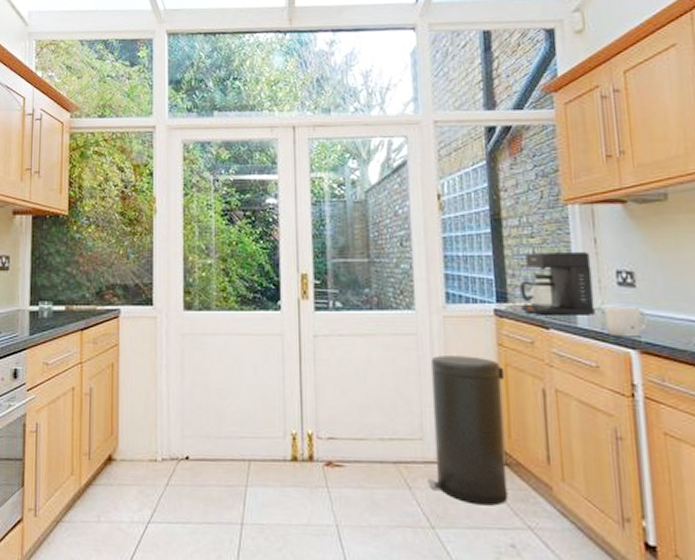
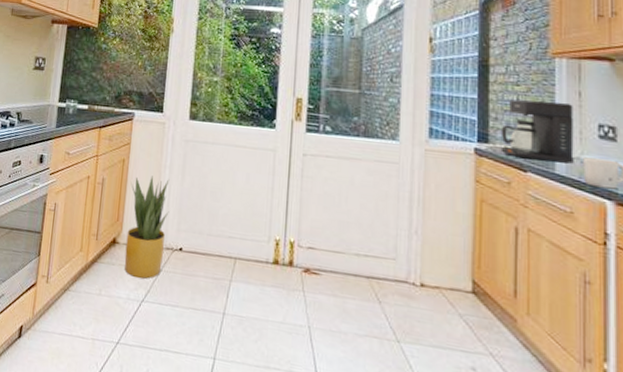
planter: none [123,378,170,497] -> present [124,176,170,279]
pedal bin: present [426,356,508,506] -> none [396,185,479,330]

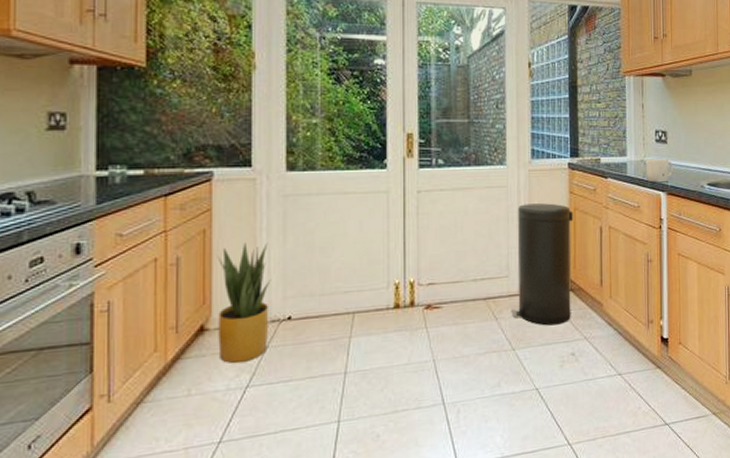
pedal bin: none [396,185,479,330] -> present [510,203,573,326]
coffee maker: present [500,99,574,164] -> none [587,116,639,167]

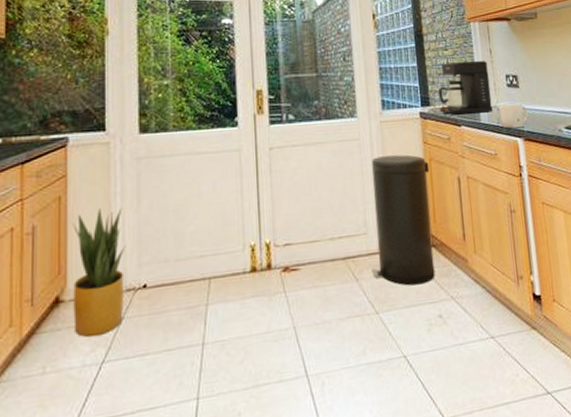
coffee maker: none [587,116,639,167] -> present [438,61,493,115]

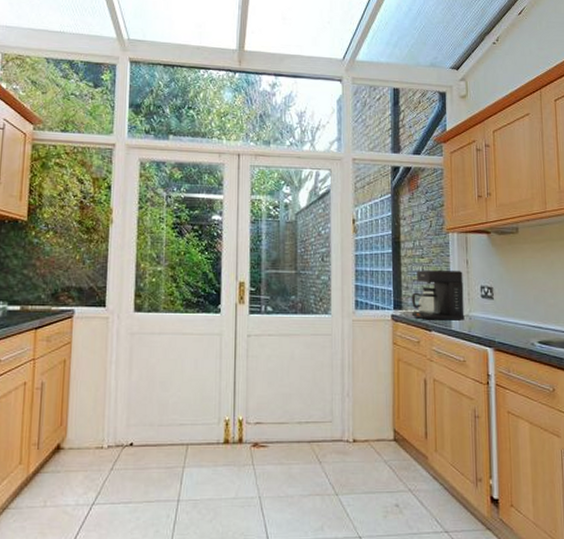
planter: present [72,208,126,337] -> none [71,373,118,481]
pedal bin: present [371,154,435,286] -> none [333,352,397,474]
mug: present [498,103,529,129] -> none [471,314,501,338]

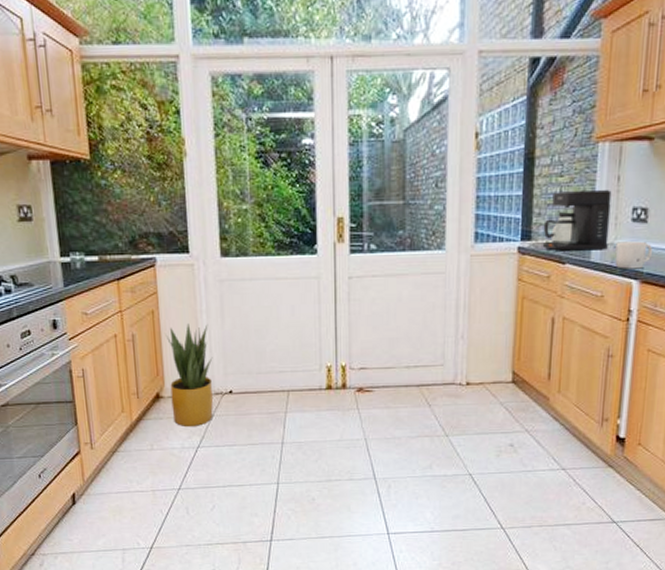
planter: none [71,373,118,481] -> present [165,323,214,426]
mug: none [471,314,501,338] -> present [614,241,653,269]

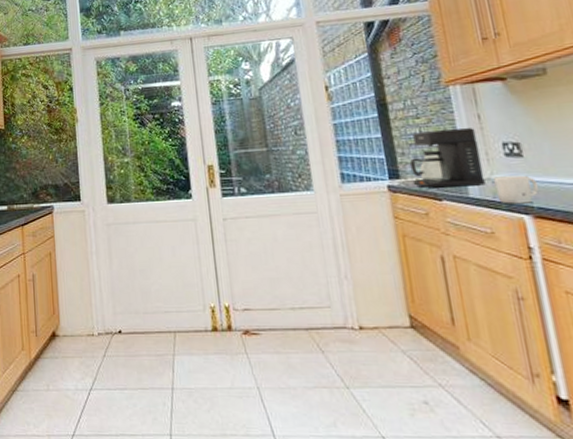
planter: present [165,323,214,426] -> none [61,264,105,367]

